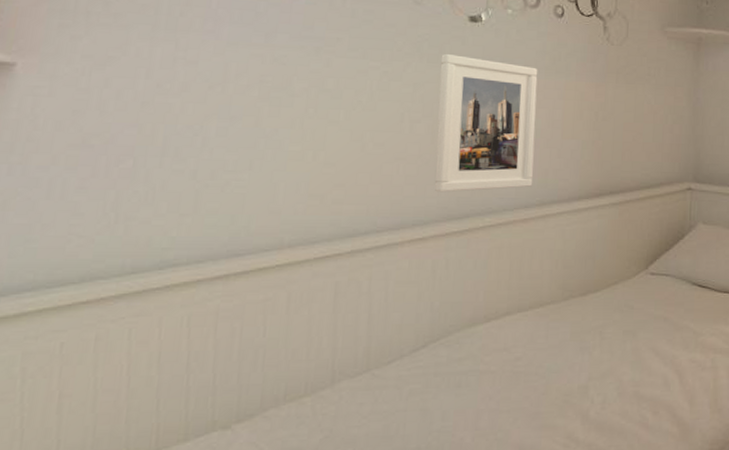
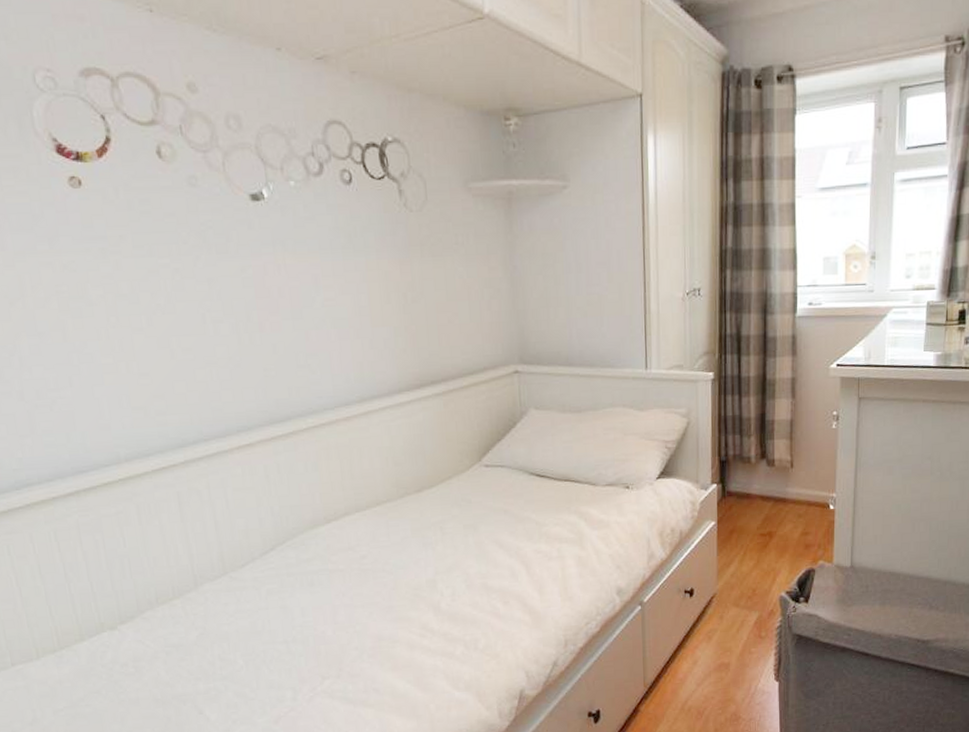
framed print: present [434,53,538,193] -> none [229,241,350,396]

